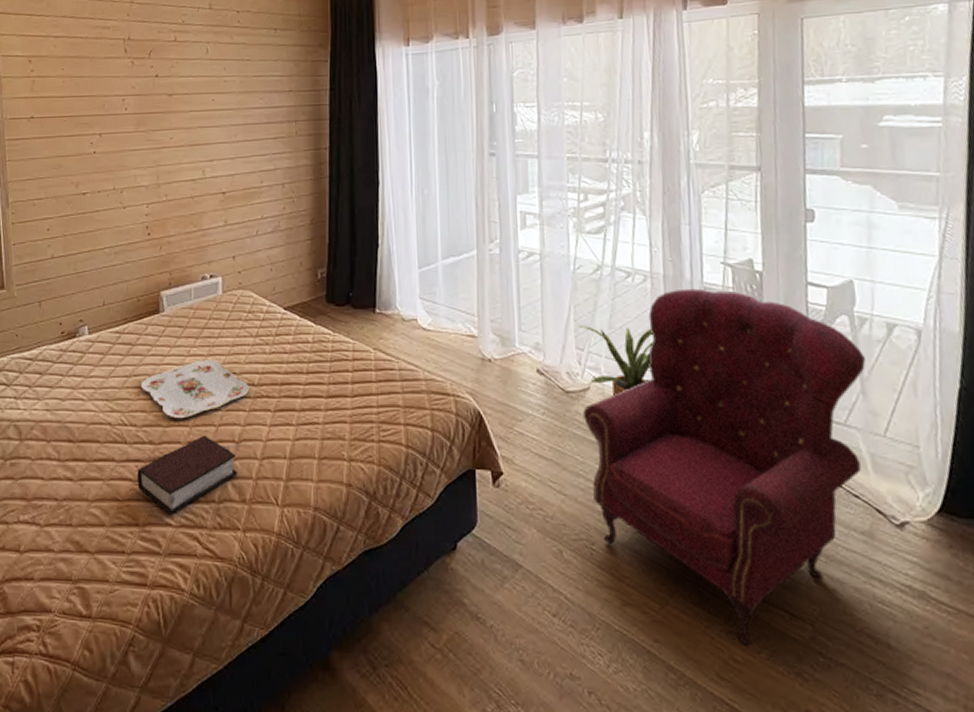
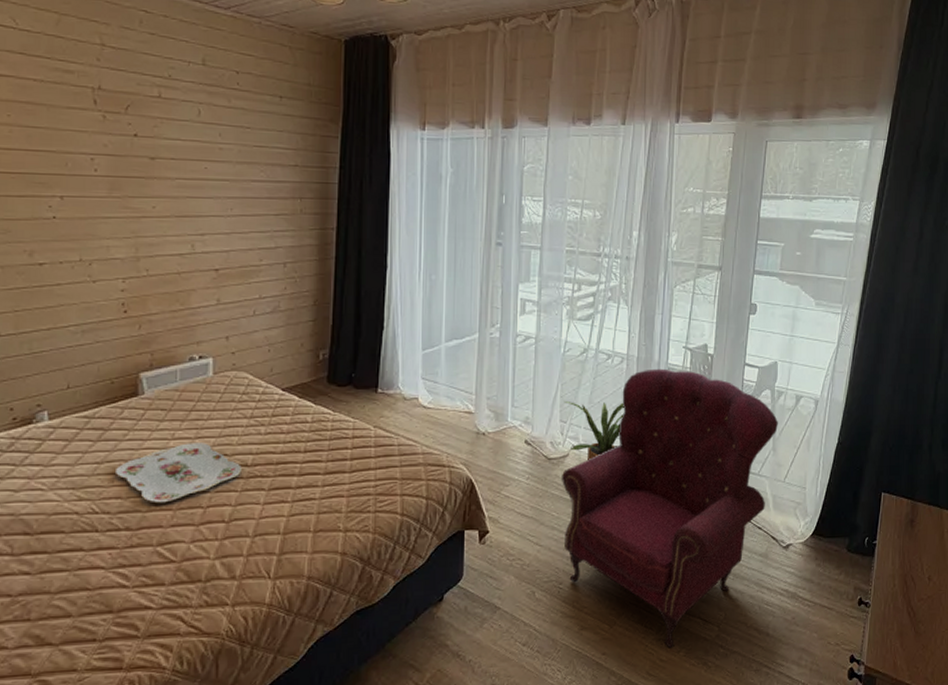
bible: present [137,435,238,515] -> none [111,517,228,598]

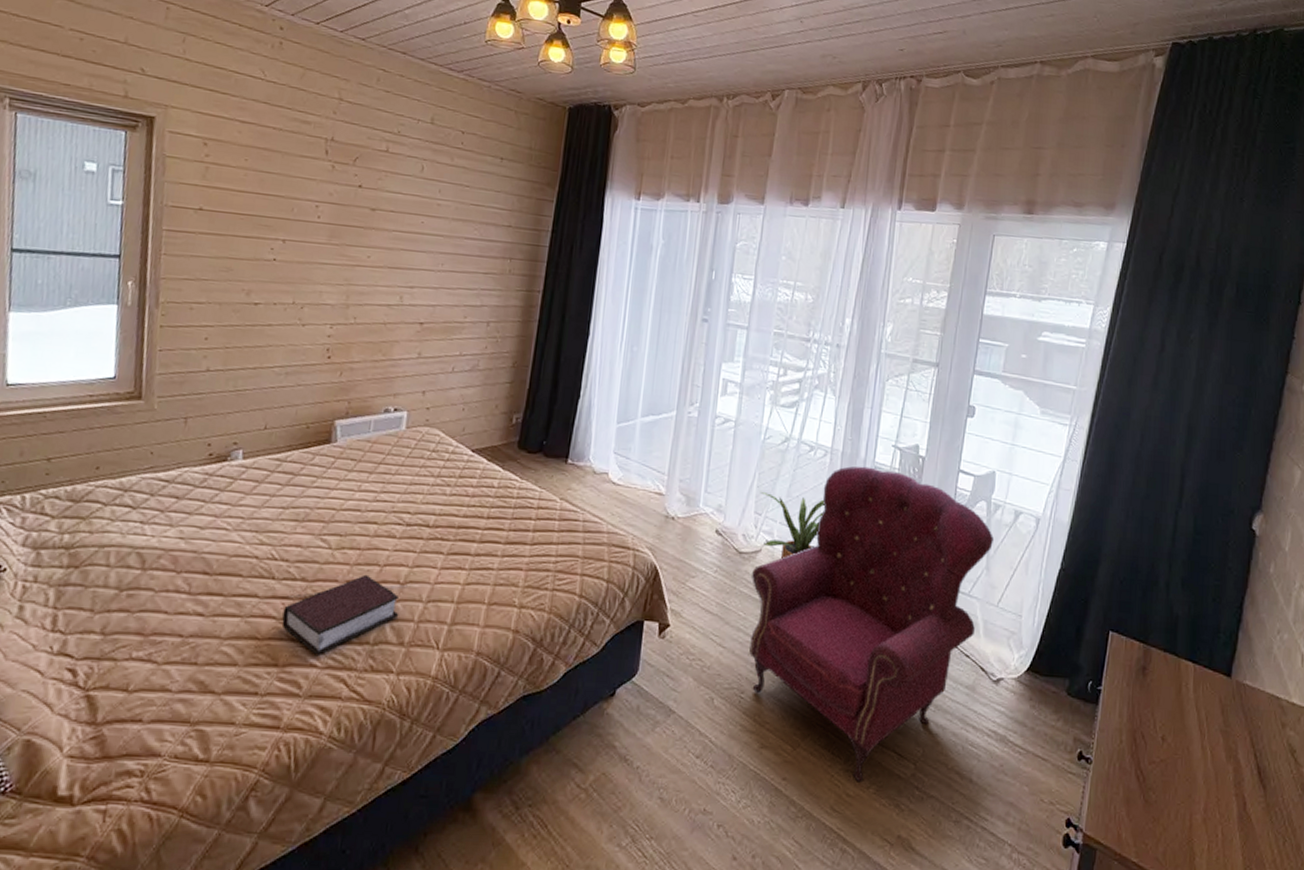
bible: none [111,517,228,598] -> present [282,574,399,655]
serving tray: present [116,443,242,503] -> none [299,496,423,557]

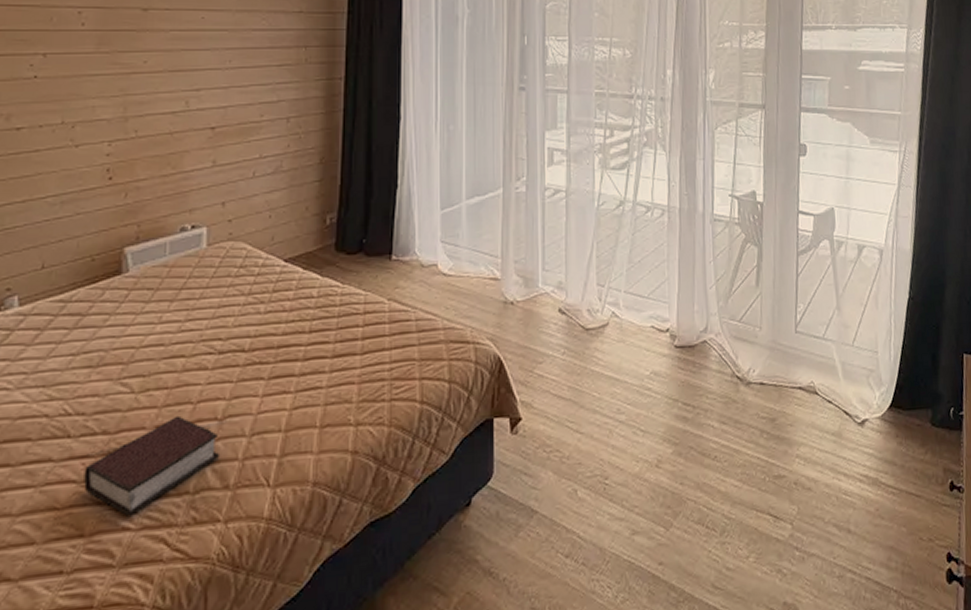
armchair: present [749,466,995,783] -> none [602,220,842,553]
house plant: present [760,491,825,559] -> none [600,261,669,329]

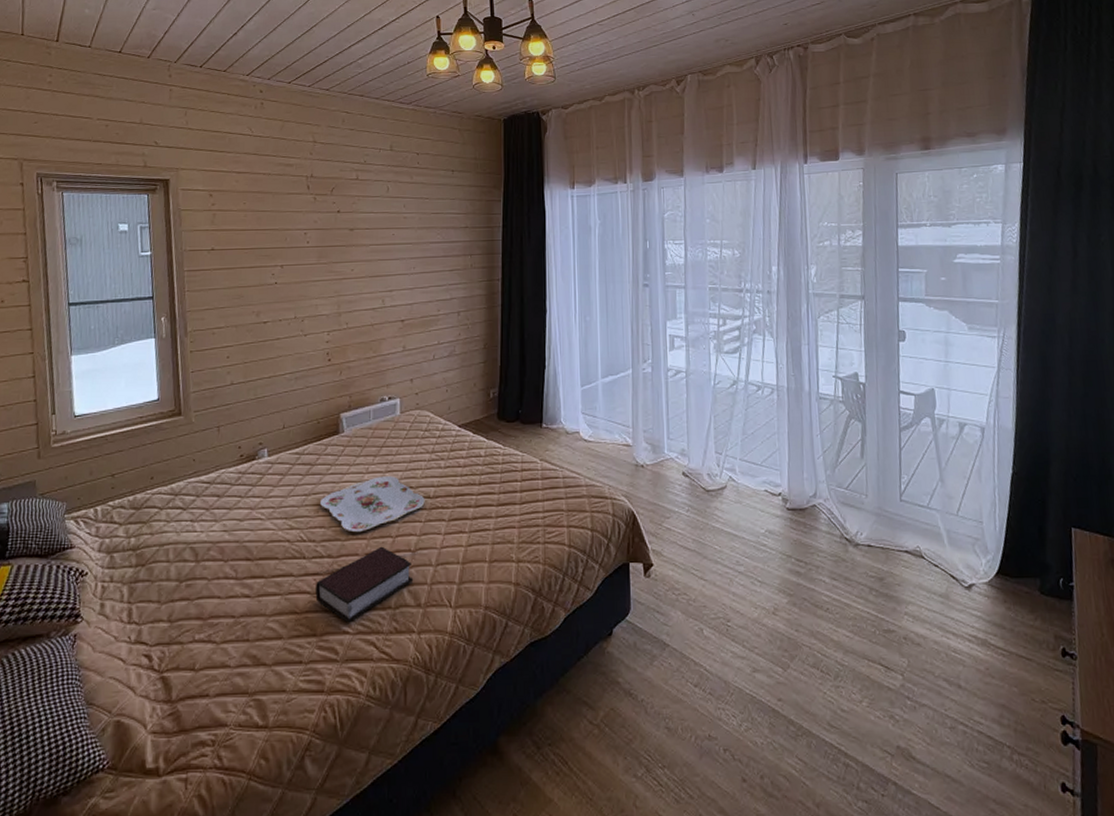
serving tray: none [93,326,238,400] -> present [320,476,425,533]

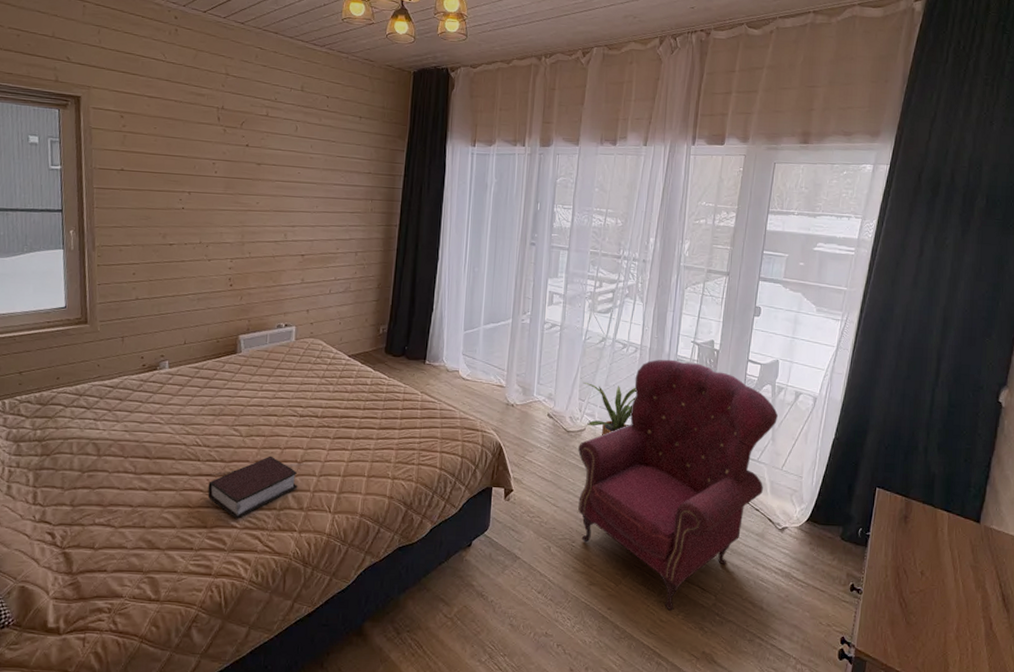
serving tray: present [320,476,425,533] -> none [216,394,313,442]
house plant: none [717,432,779,492] -> present [583,381,637,435]
armchair: none [721,398,944,697] -> present [578,359,779,611]

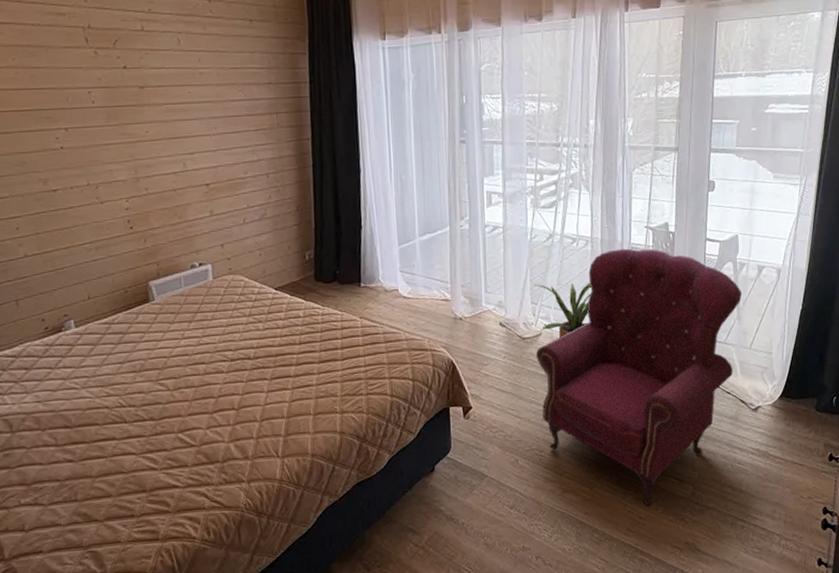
bible: present [208,456,298,519] -> none [140,406,240,478]

